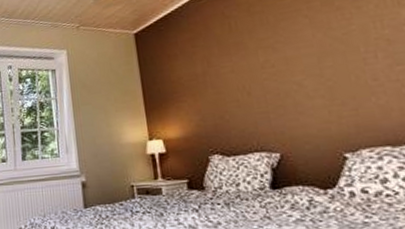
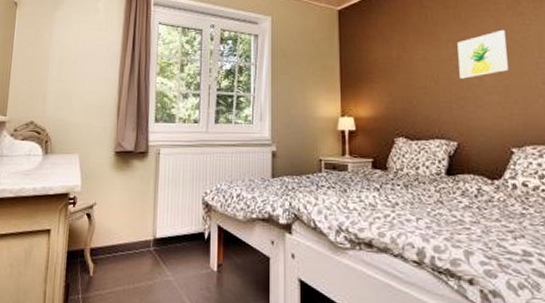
wall art: none [268,28,331,87] -> present [457,29,508,79]

